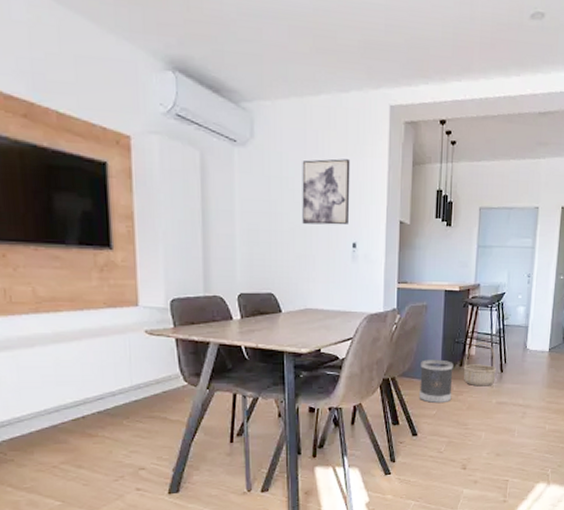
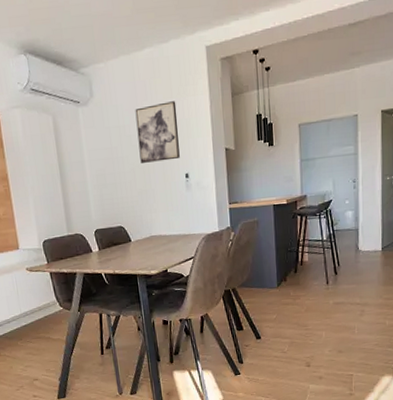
wastebasket: present [419,359,453,404] -> none [257,268,290,309]
basket: present [463,341,497,387] -> none [298,248,331,290]

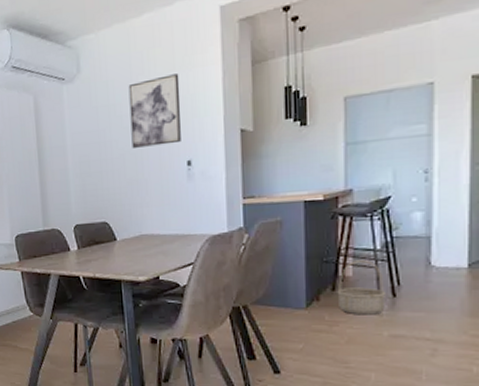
basket: none [298,248,331,290] -> present [337,259,387,315]

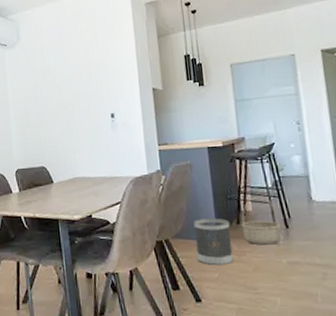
wall art: present [128,73,181,148] -> none [60,43,105,103]
wastebasket: none [278,283,324,336] -> present [193,218,234,266]

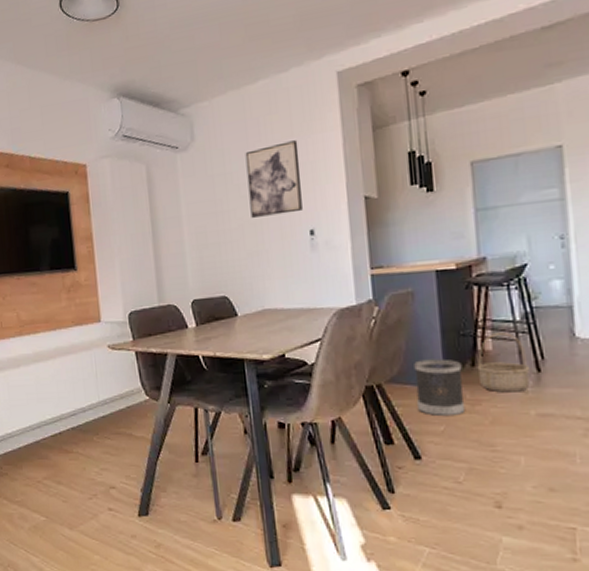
wall art: none [60,43,105,103] -> present [245,140,303,218]

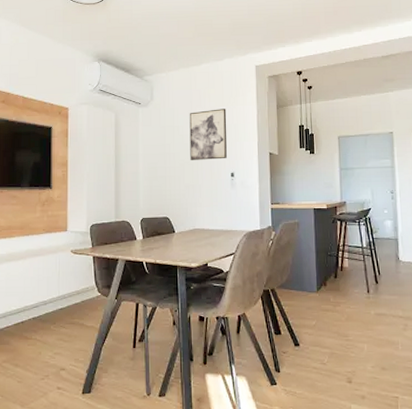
wastebasket: present [414,358,466,417] -> none [297,272,330,314]
basket: present [477,331,531,393] -> none [338,254,372,298]

